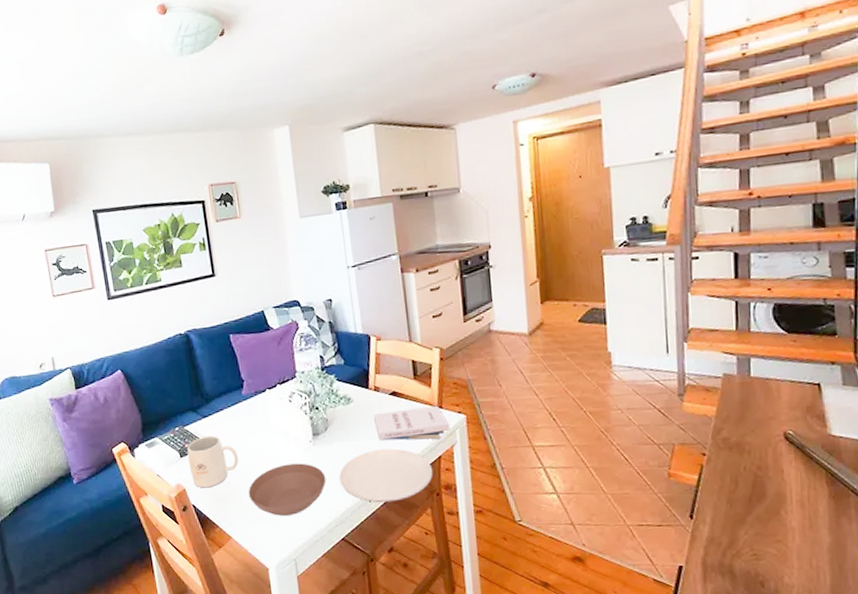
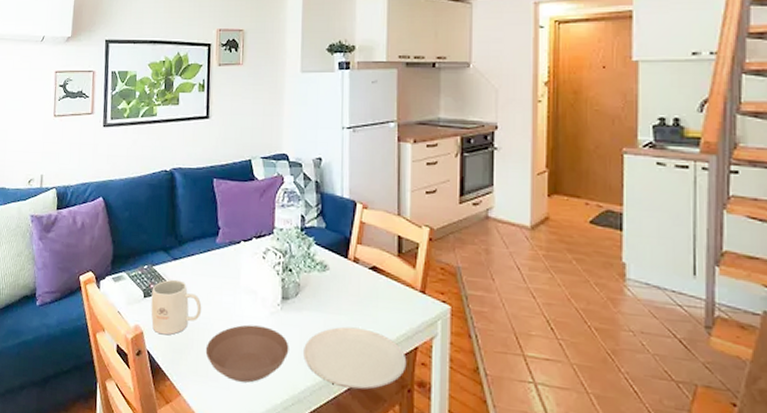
books: present [373,405,450,440] -> none [348,286,432,328]

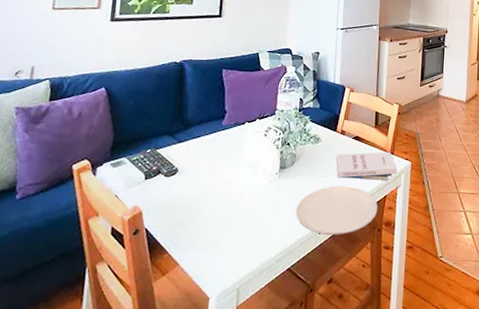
mug: present [151,279,202,336] -> none [151,160,205,212]
bowl: present [205,324,289,383] -> none [206,193,284,244]
books: none [348,286,432,328] -> present [335,151,398,181]

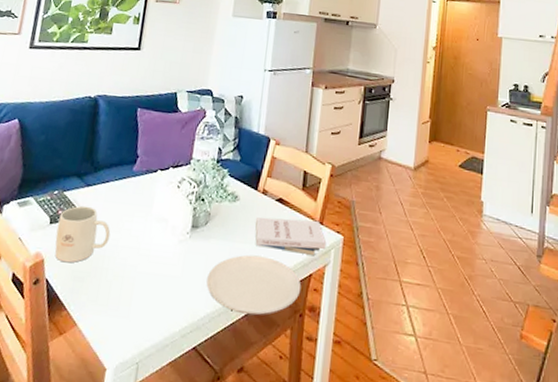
mug: none [151,160,205,212] -> present [55,205,111,263]

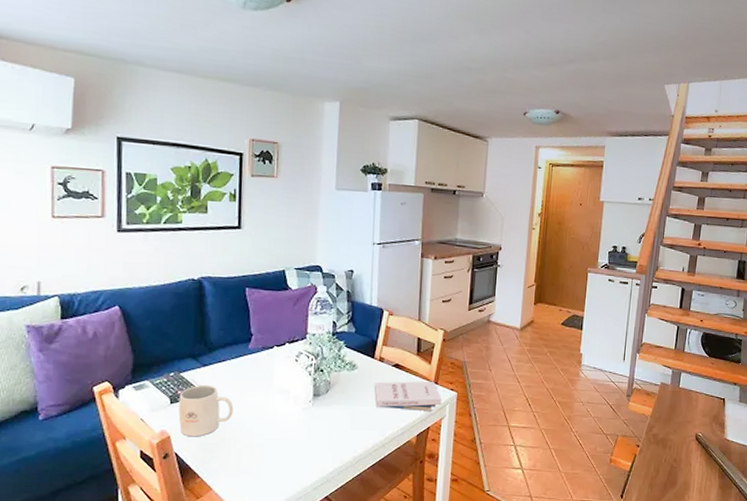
plate: present [206,254,302,316] -> none [332,415,421,466]

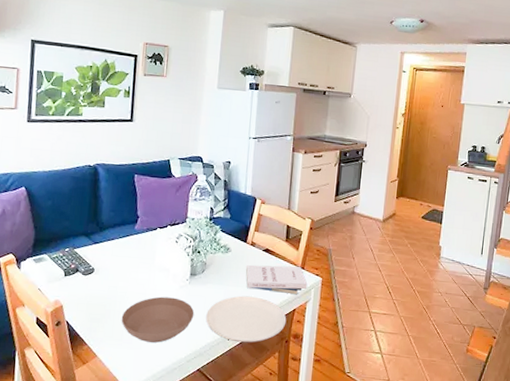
mug: present [178,384,234,437] -> none [71,260,120,308]
bowl: none [237,421,319,471] -> present [121,296,195,343]
plate: none [332,415,421,466] -> present [206,295,287,343]

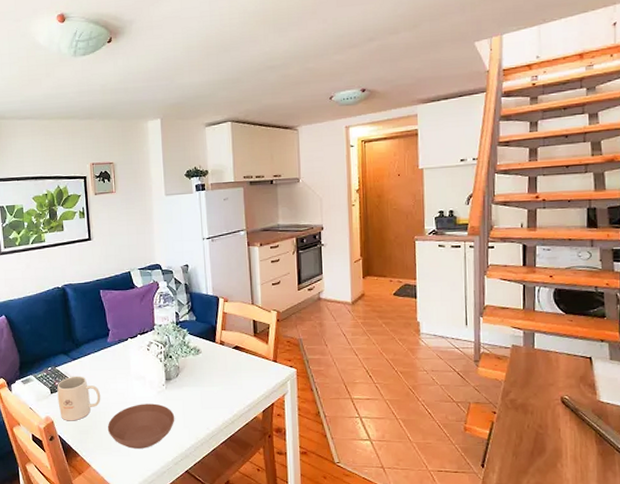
mug: none [71,260,120,308] -> present [57,376,101,421]
plate: present [206,295,287,343] -> none [186,395,267,441]
books: present [245,264,308,295] -> none [218,359,283,389]

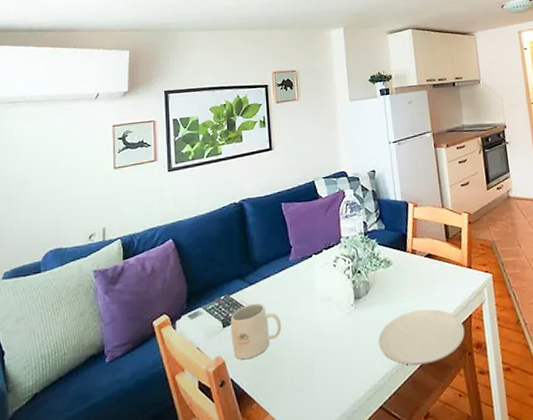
bowl: present [107,403,175,449] -> none [289,328,366,386]
plate: none [186,395,267,441] -> present [378,309,465,366]

